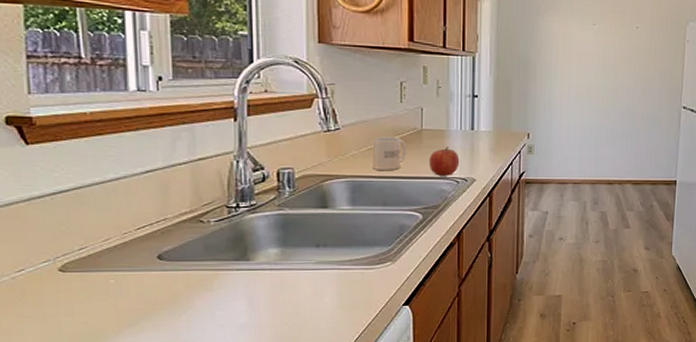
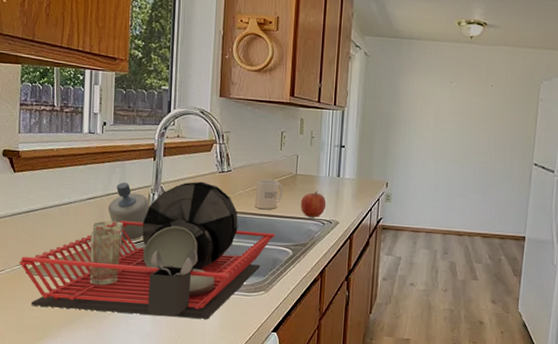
dish rack: none [47,143,401,310] -> present [20,181,276,319]
soap dispenser: none [173,150,234,218] -> present [107,182,150,240]

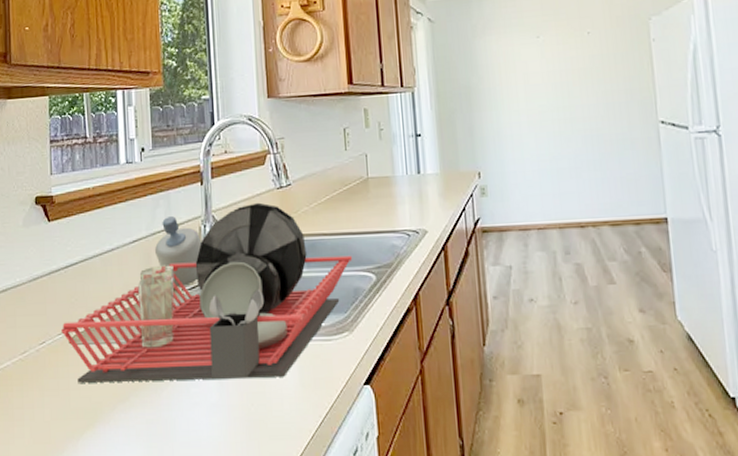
mug: present [255,179,283,210] -> none [321,188,355,228]
fruit: present [300,191,327,217] -> none [377,195,409,229]

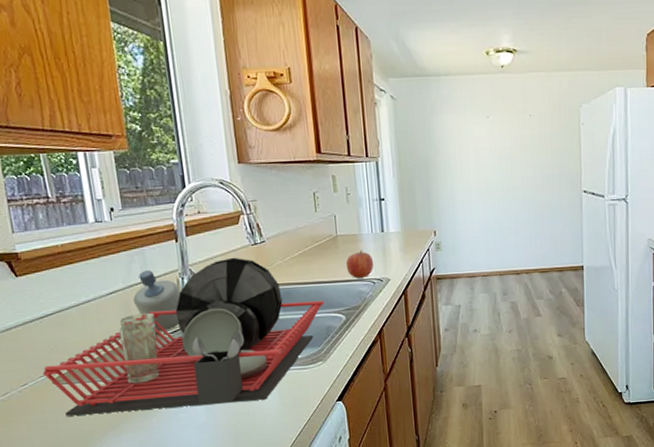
fruit: none [377,195,409,229] -> present [345,250,374,278]

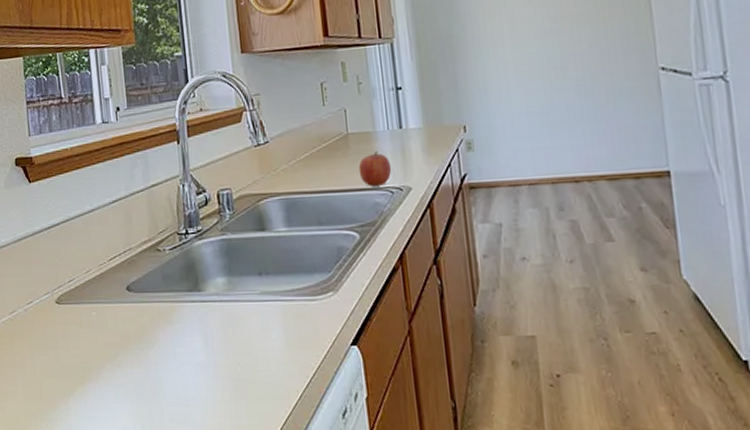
dish rack: present [43,257,325,416] -> none [47,161,335,342]
soap dispenser: present [133,270,181,331] -> none [134,176,181,246]

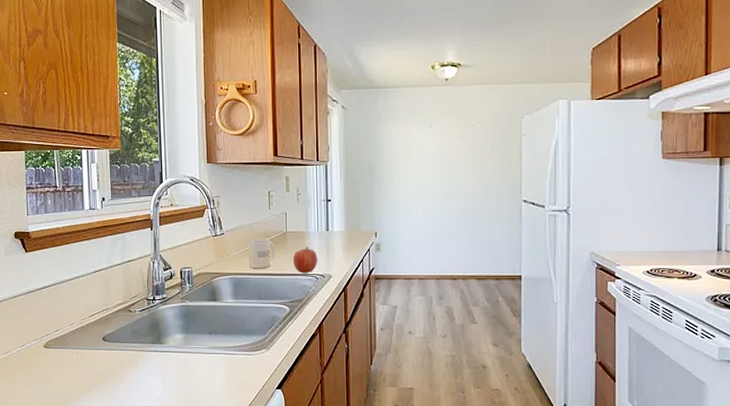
mug: none [300,145,336,185] -> present [248,239,275,269]

